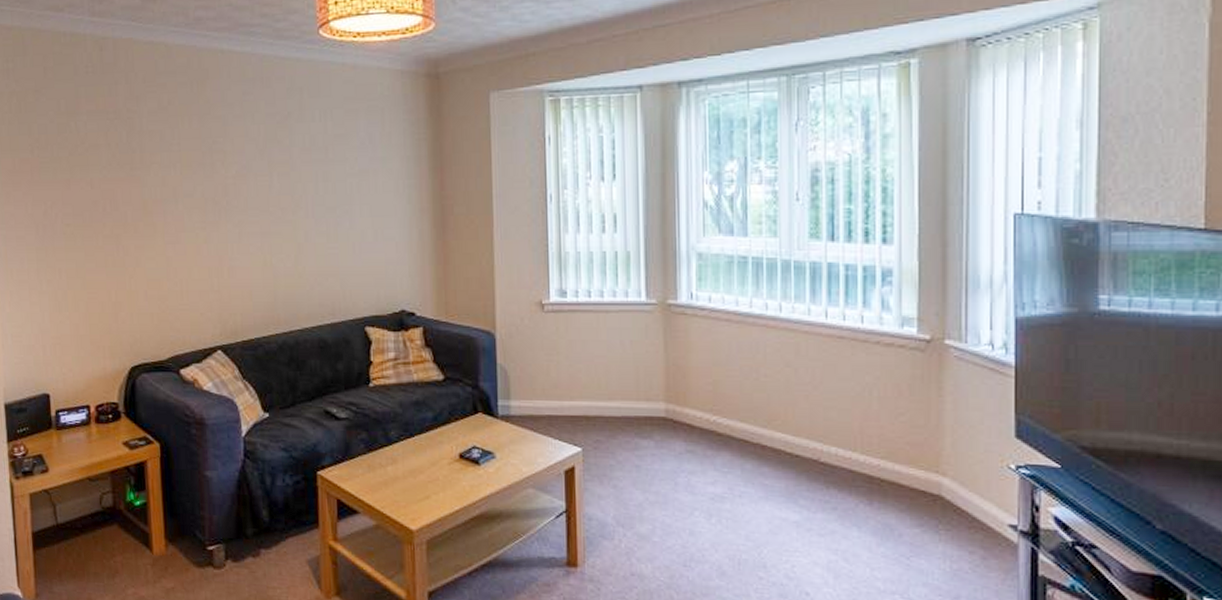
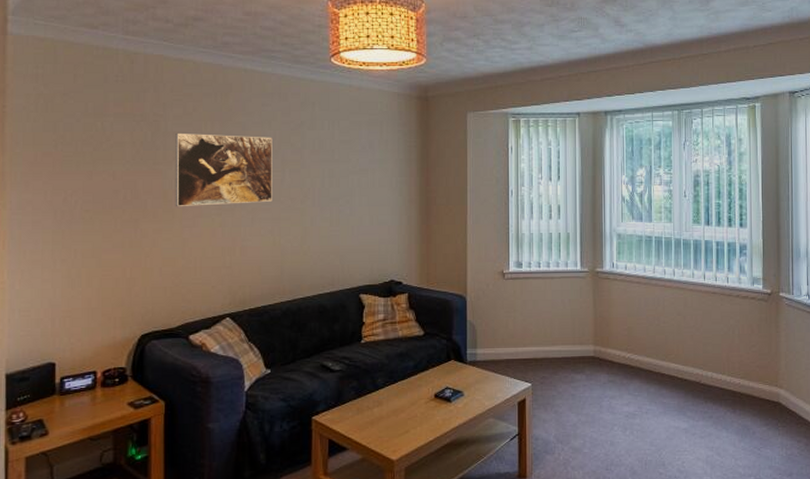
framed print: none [151,131,260,219] -> present [175,134,272,206]

